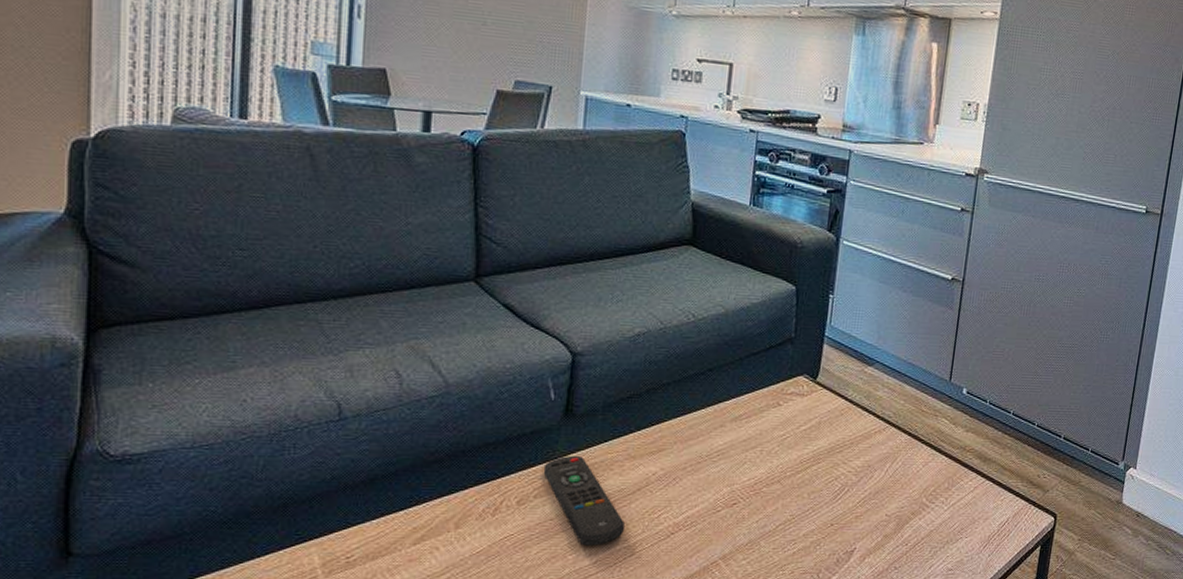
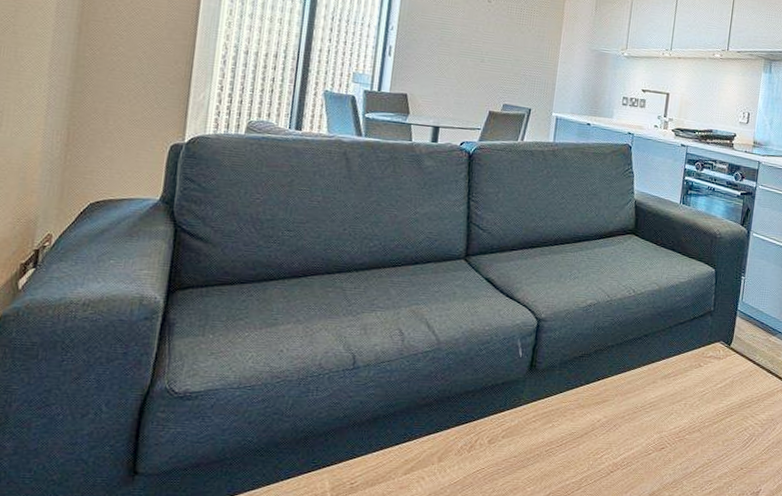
remote control: present [543,455,625,546] -> none [510,403,574,480]

